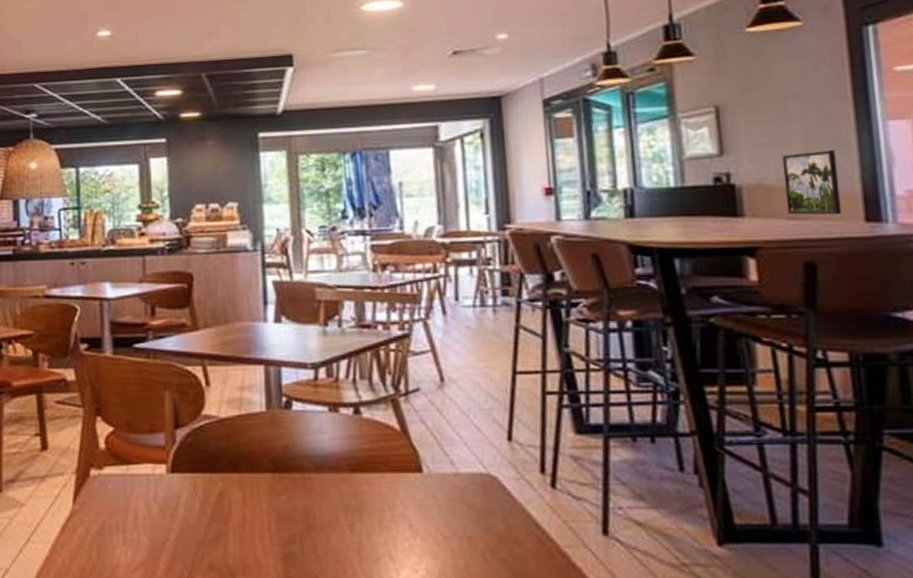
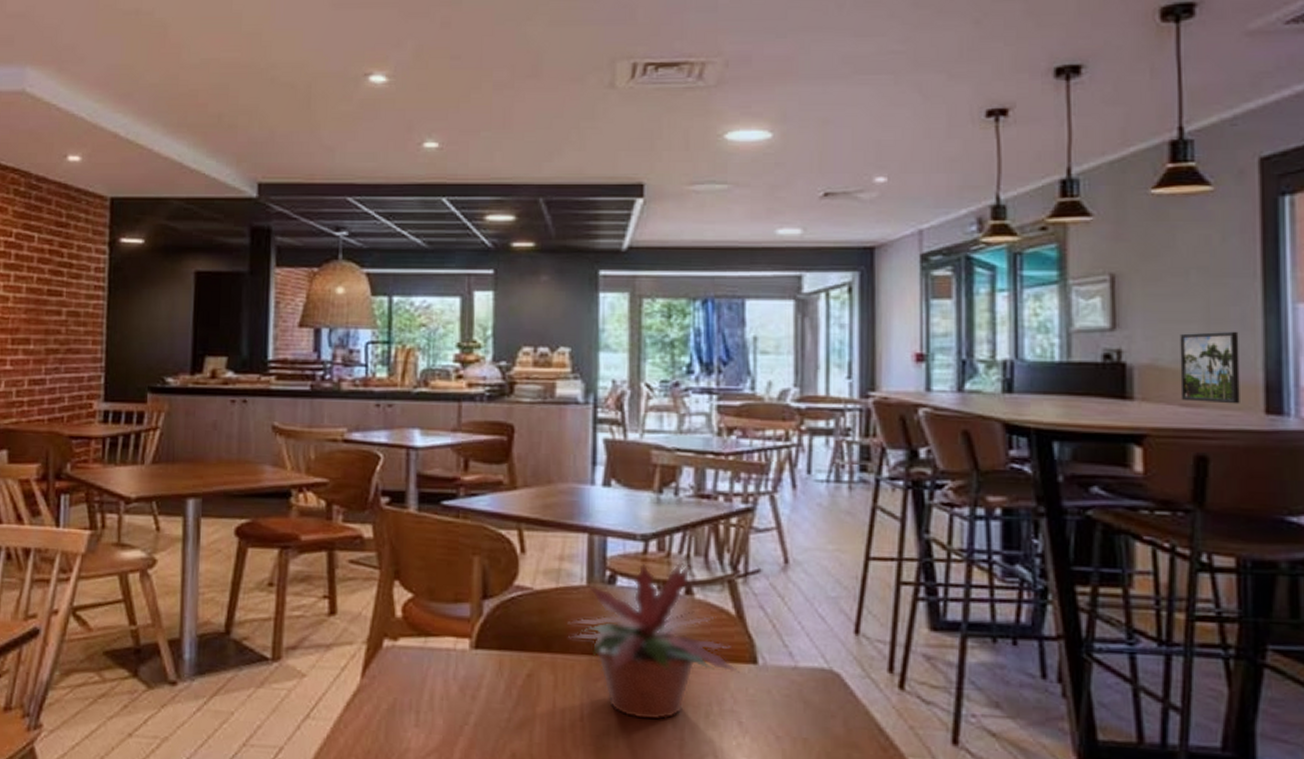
potted plant: none [251,380,407,528] -> present [567,556,740,721]

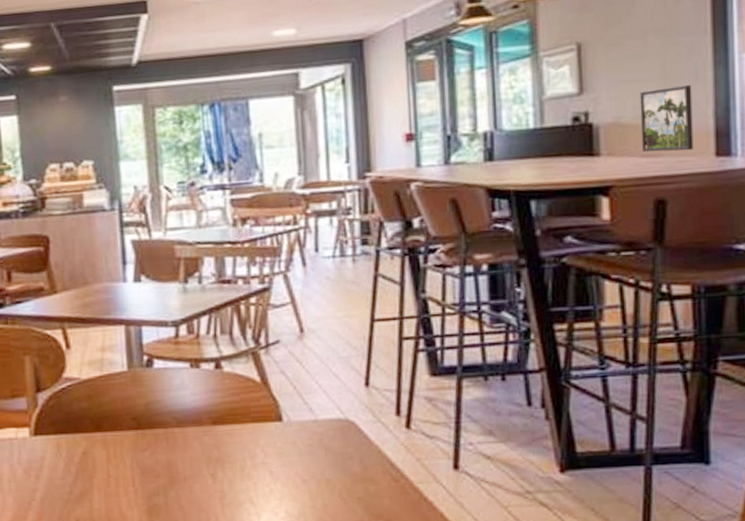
potted plant: present [567,556,740,721] -> none [113,336,268,480]

